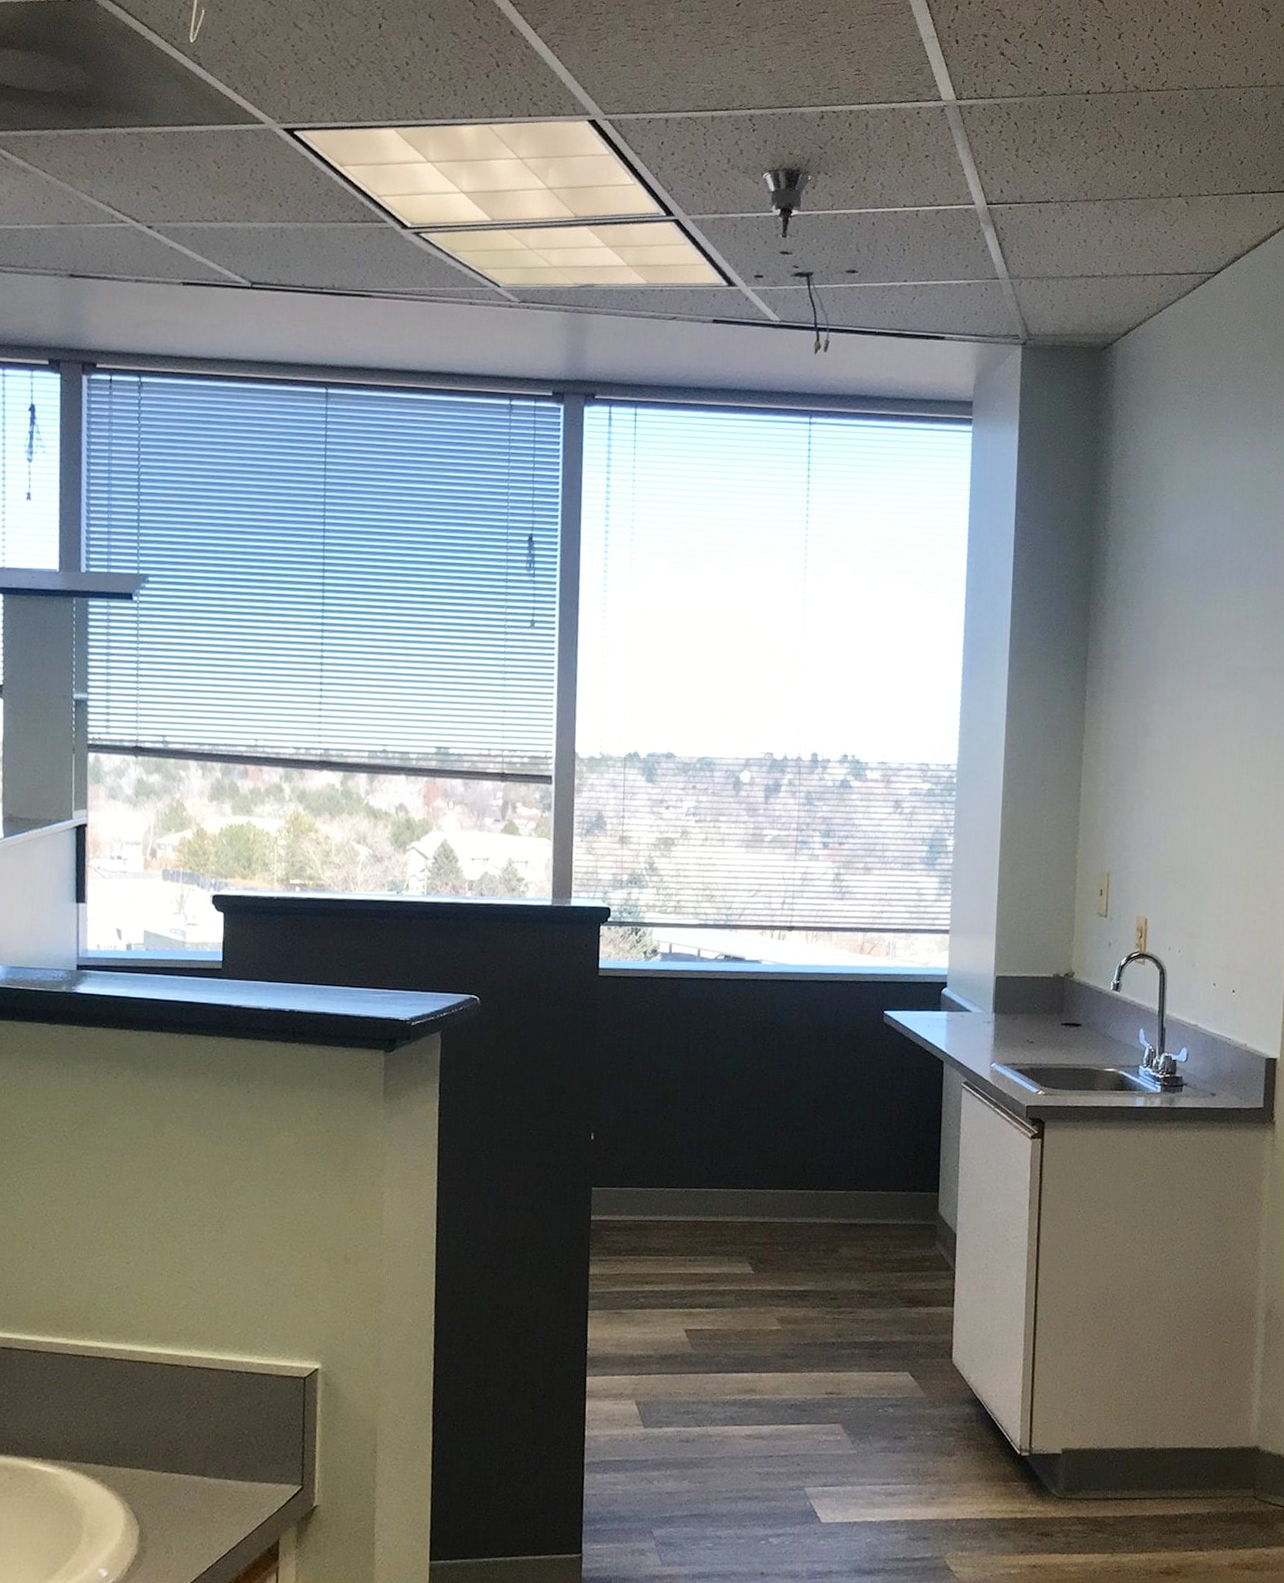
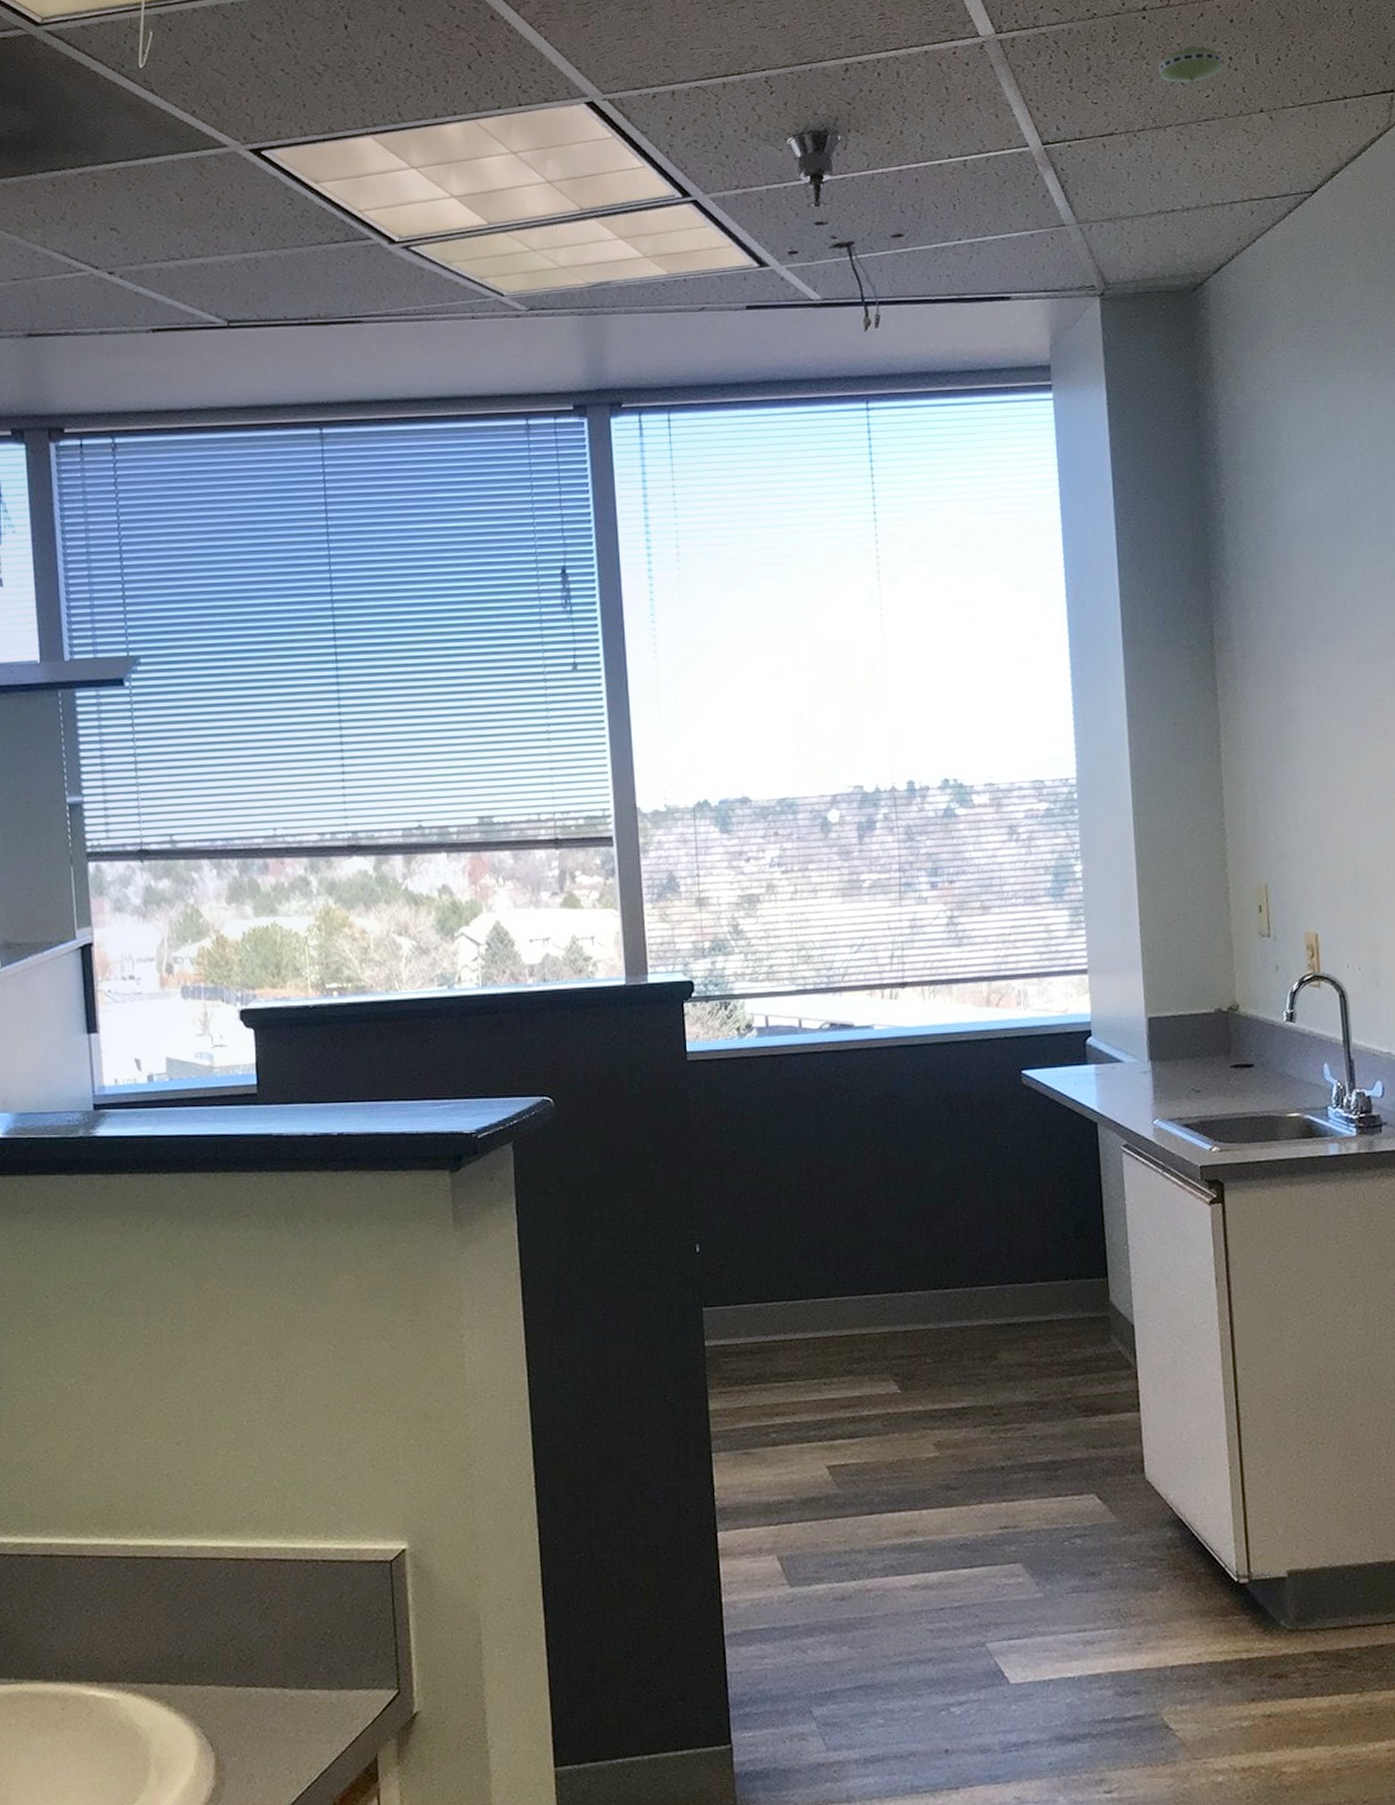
smoke detector: none [1095,130,1151,164] -> present [1159,45,1223,83]

